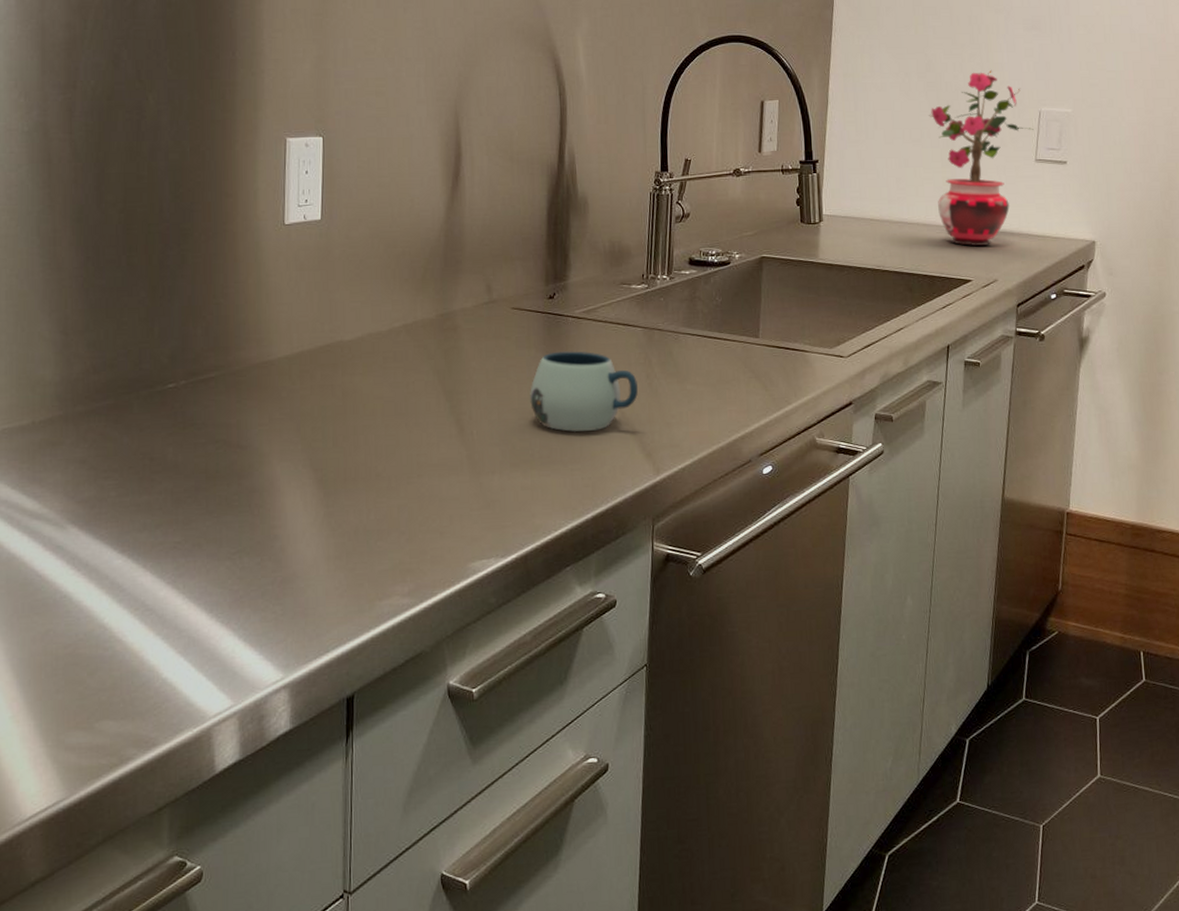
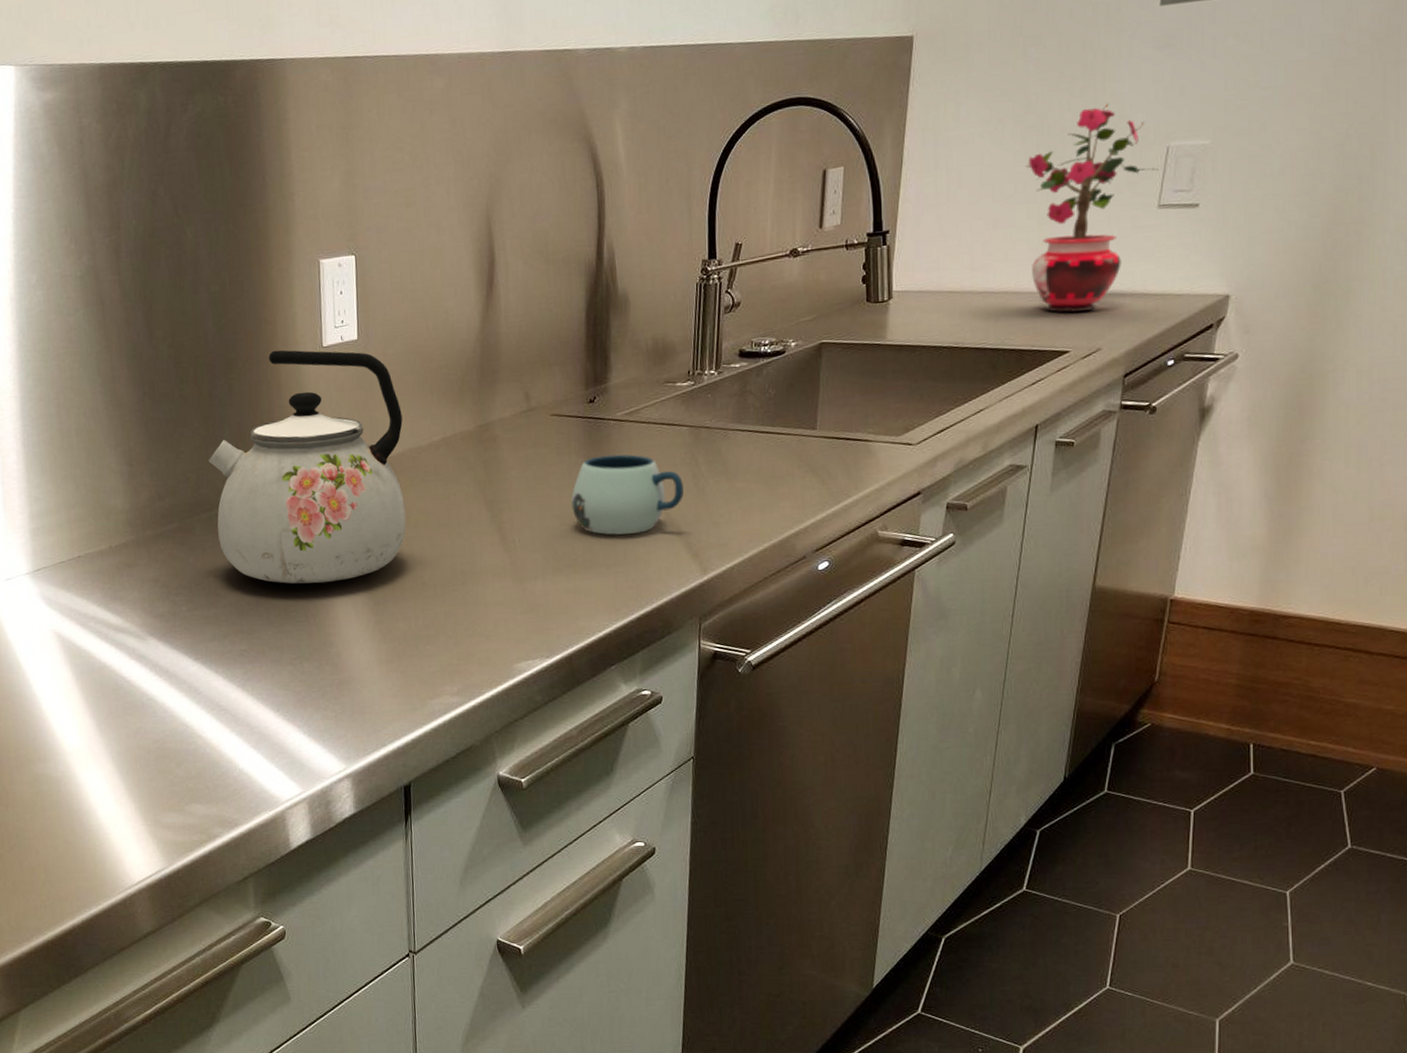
kettle: none [153,224,363,471] -> present [208,350,406,584]

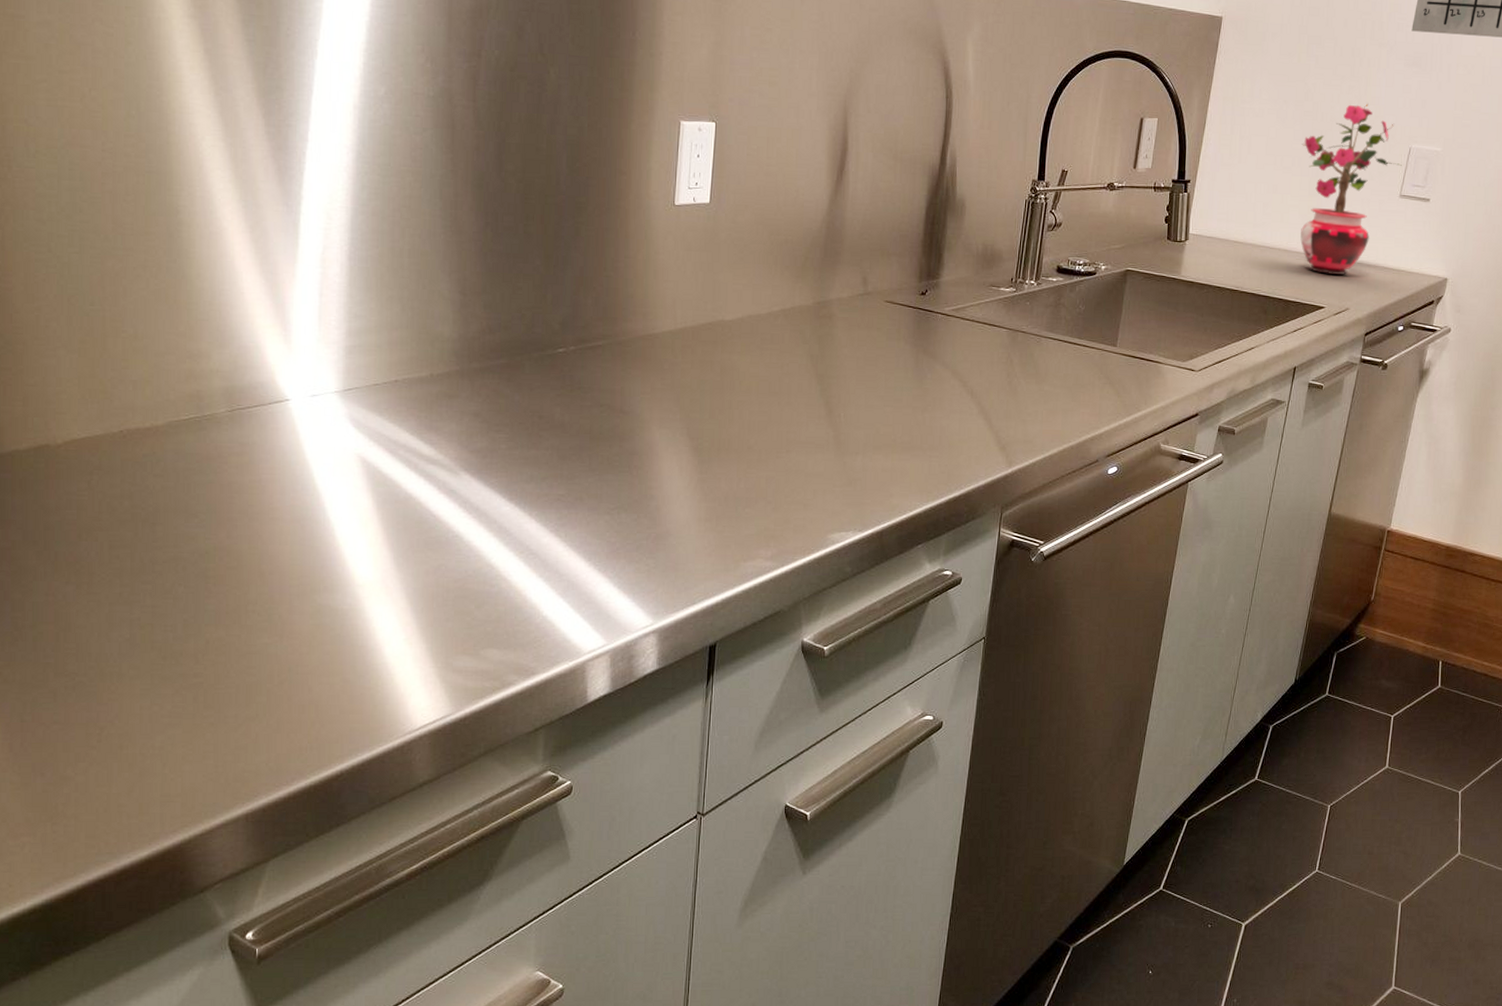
kettle: present [208,350,406,584] -> none [546,201,745,436]
mug: present [571,454,684,535] -> none [896,345,998,422]

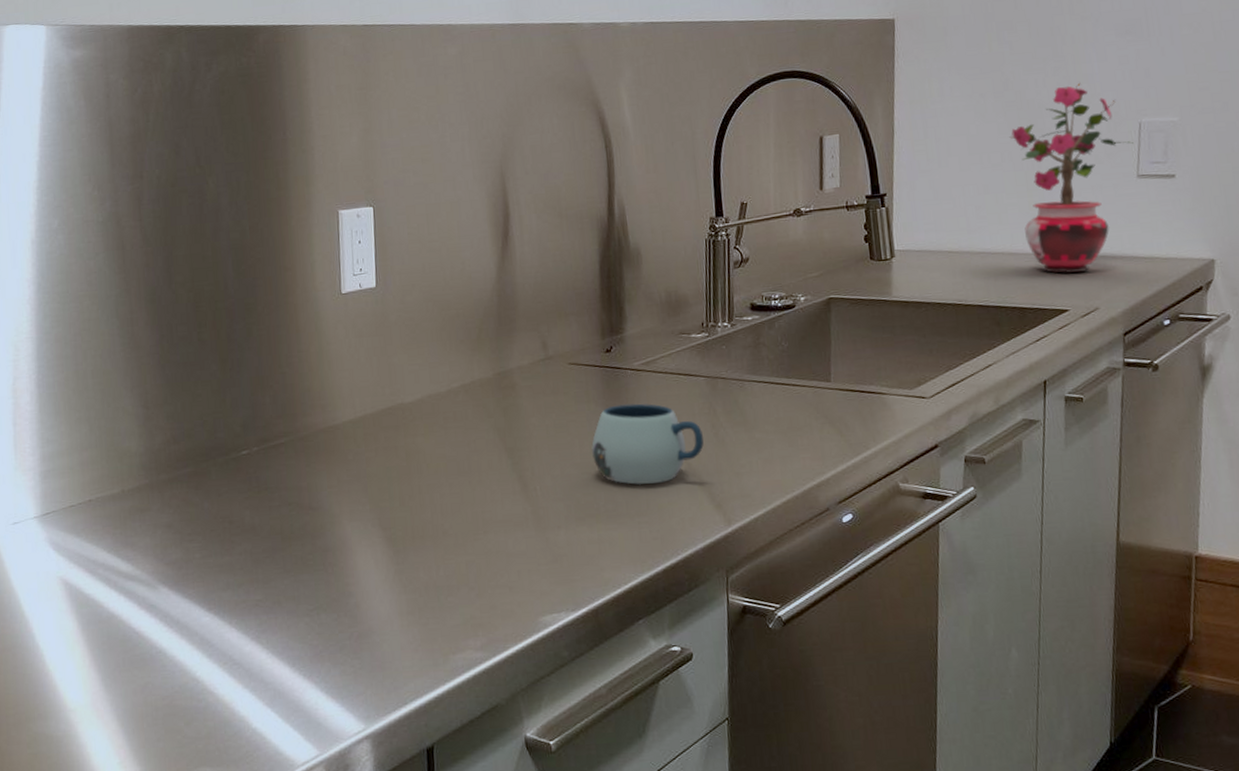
mug: none [896,345,998,422] -> present [591,403,704,485]

